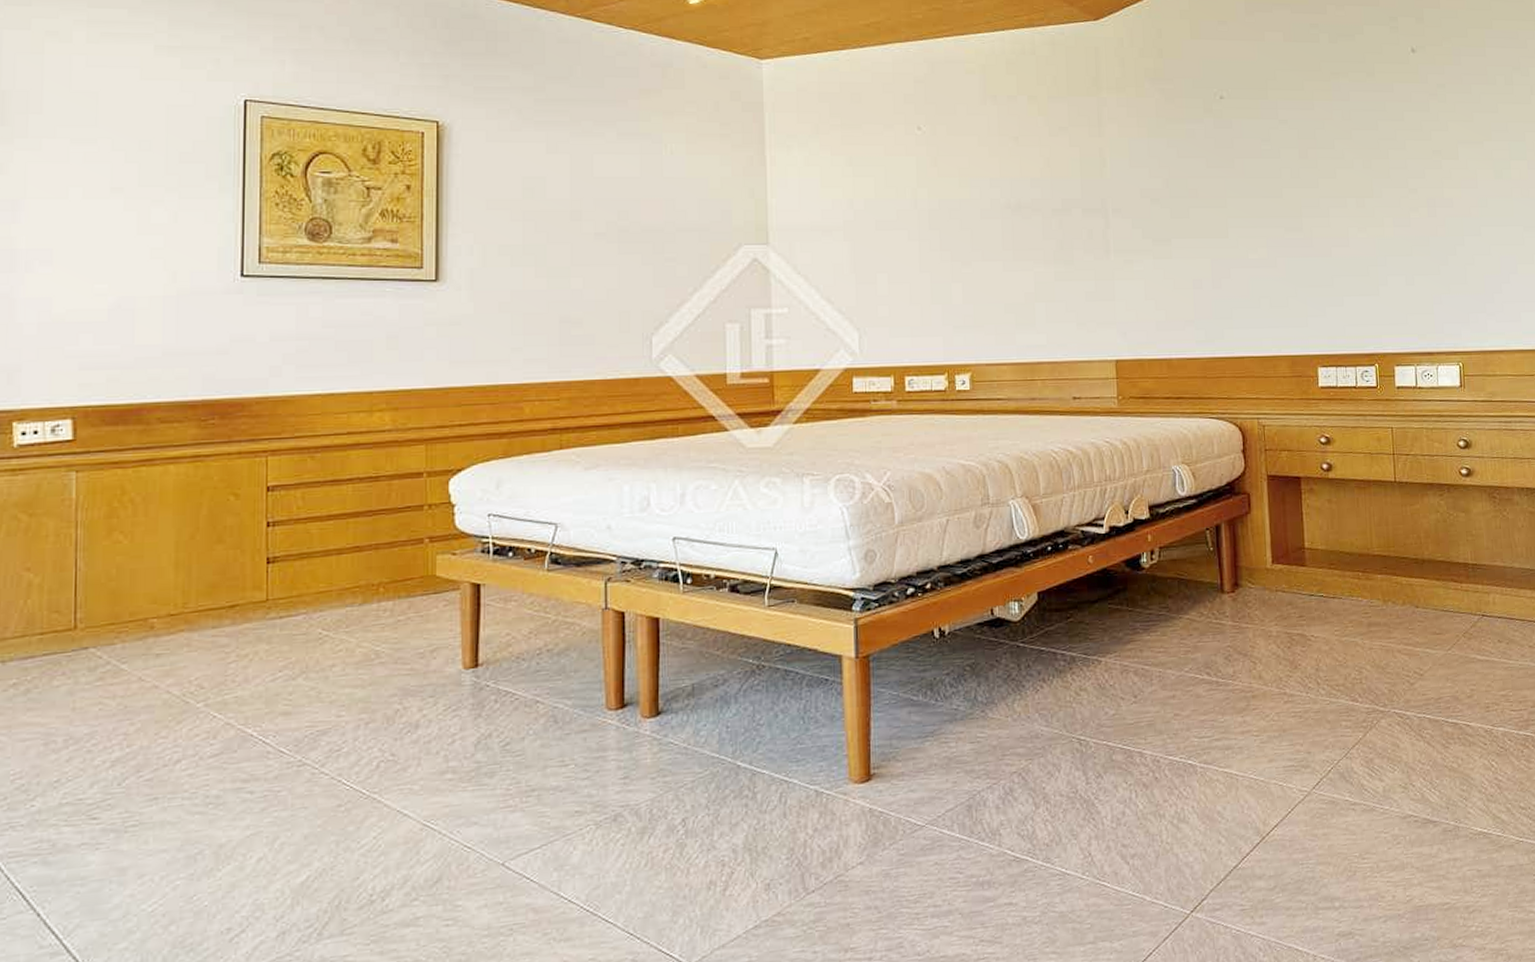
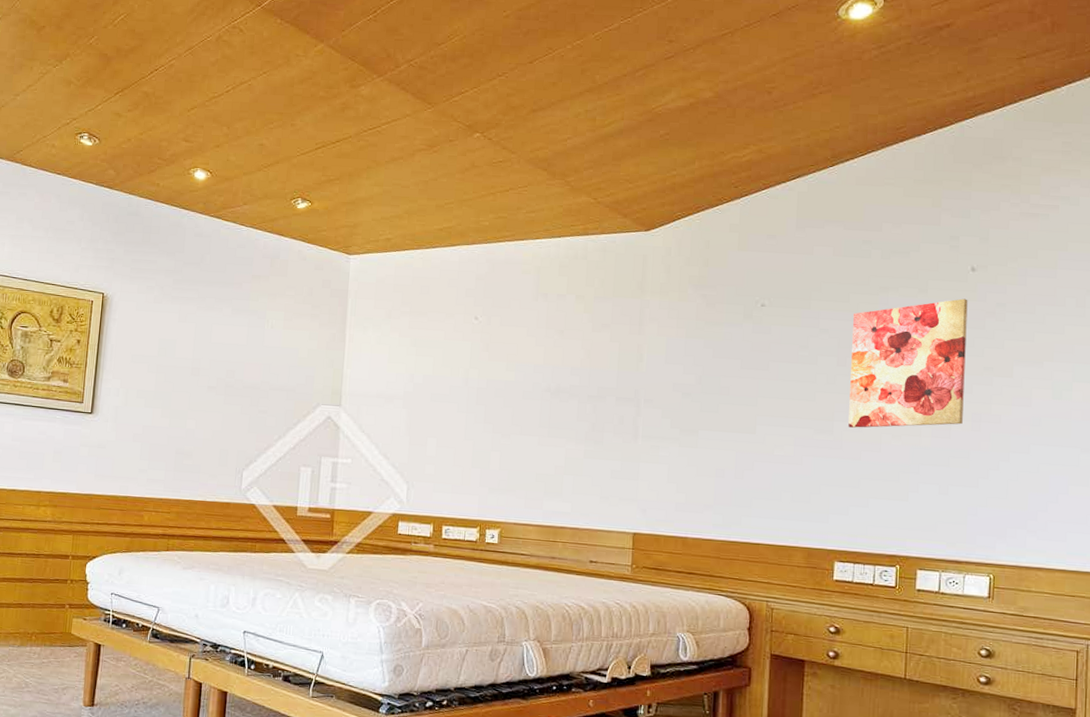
wall art: none [1309,81,1420,223] -> present [848,298,968,428]

